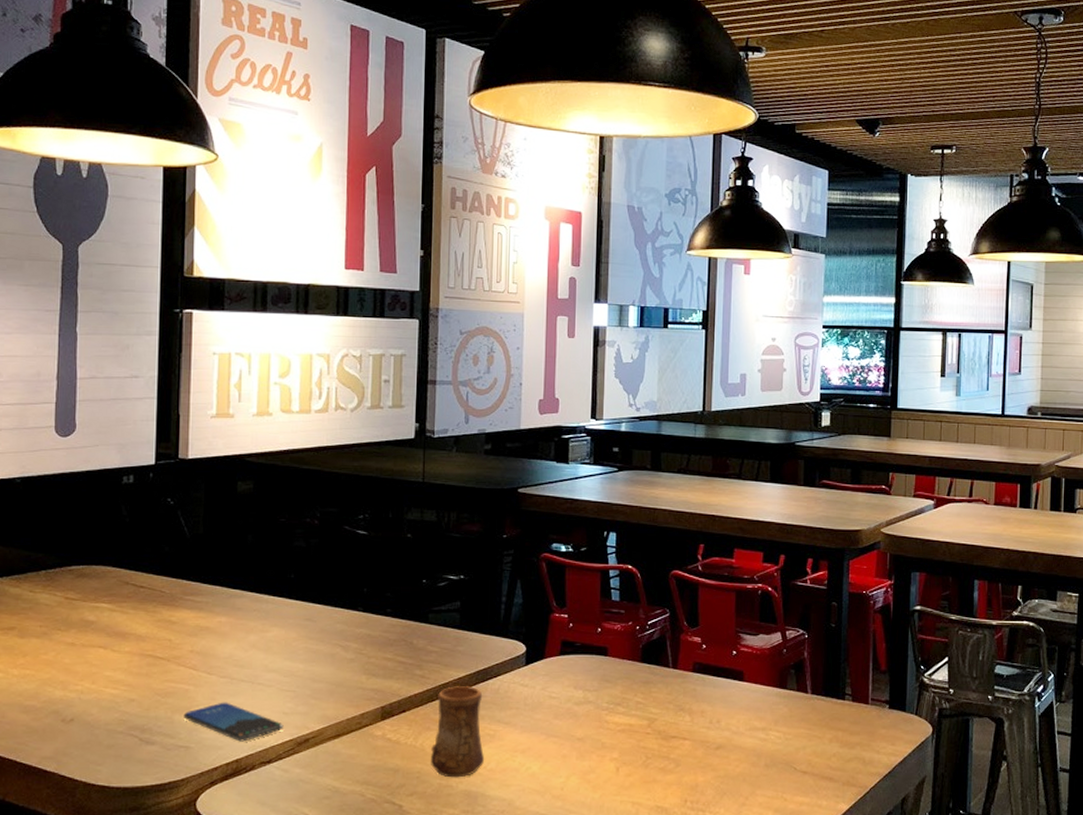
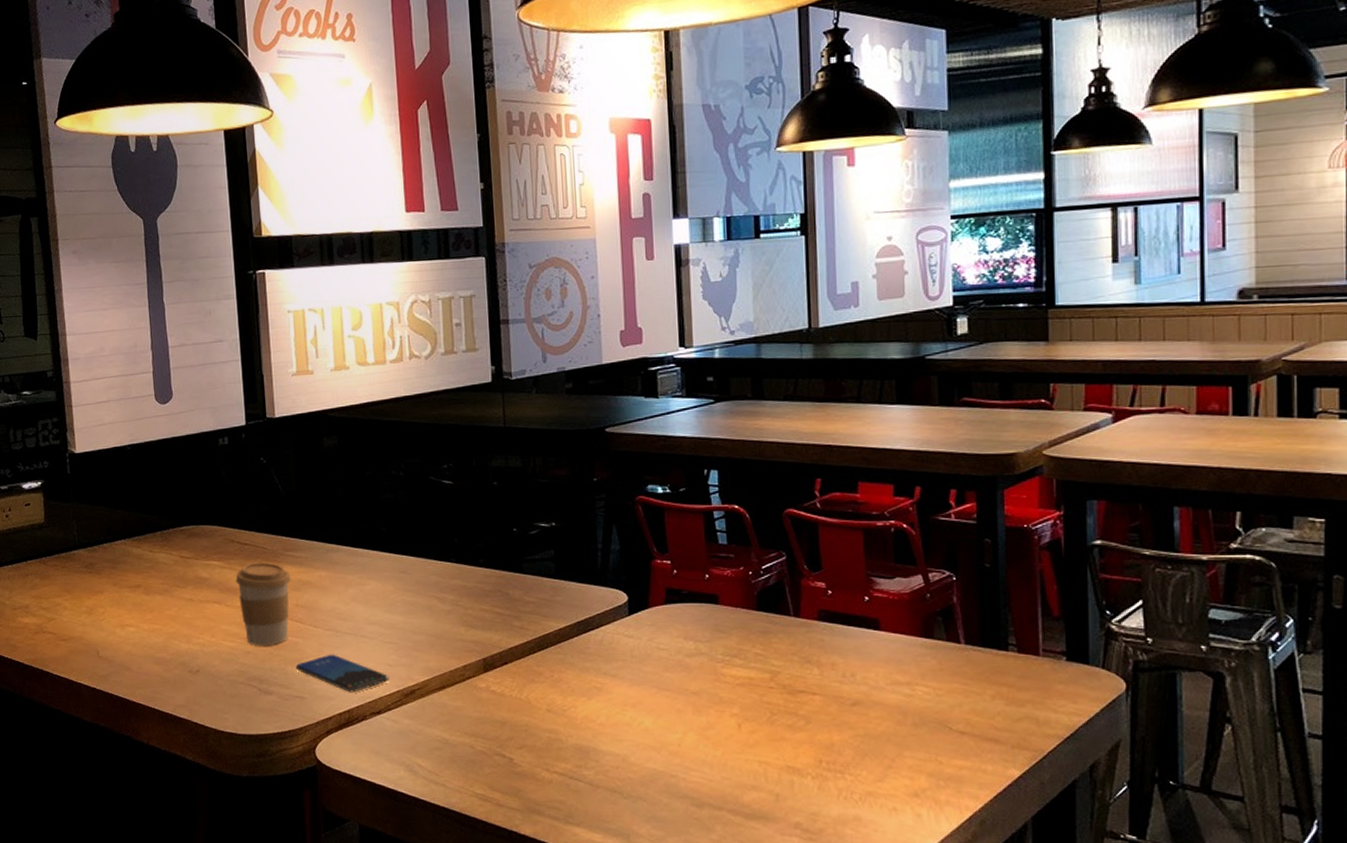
coffee cup: none [126,605,187,694] -> present [235,562,290,646]
cup: present [430,686,485,778] -> none [537,637,594,732]

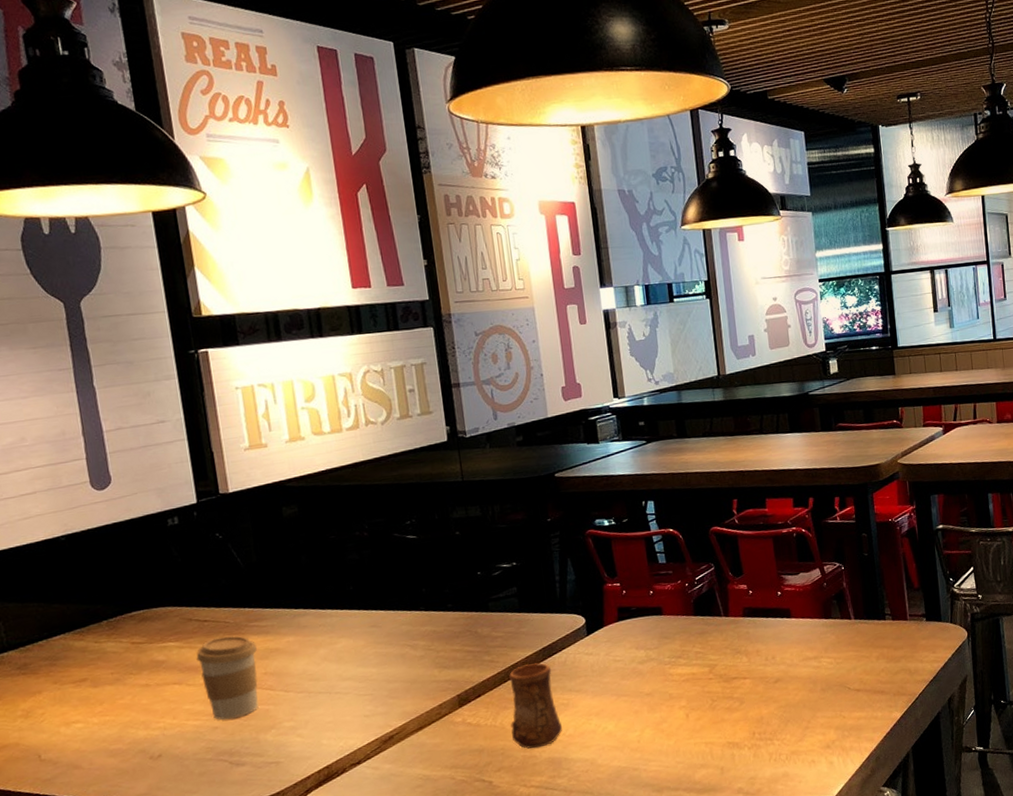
smartphone: present [295,654,389,693] -> none [268,714,367,749]
cup: none [537,637,594,732] -> present [509,663,563,749]

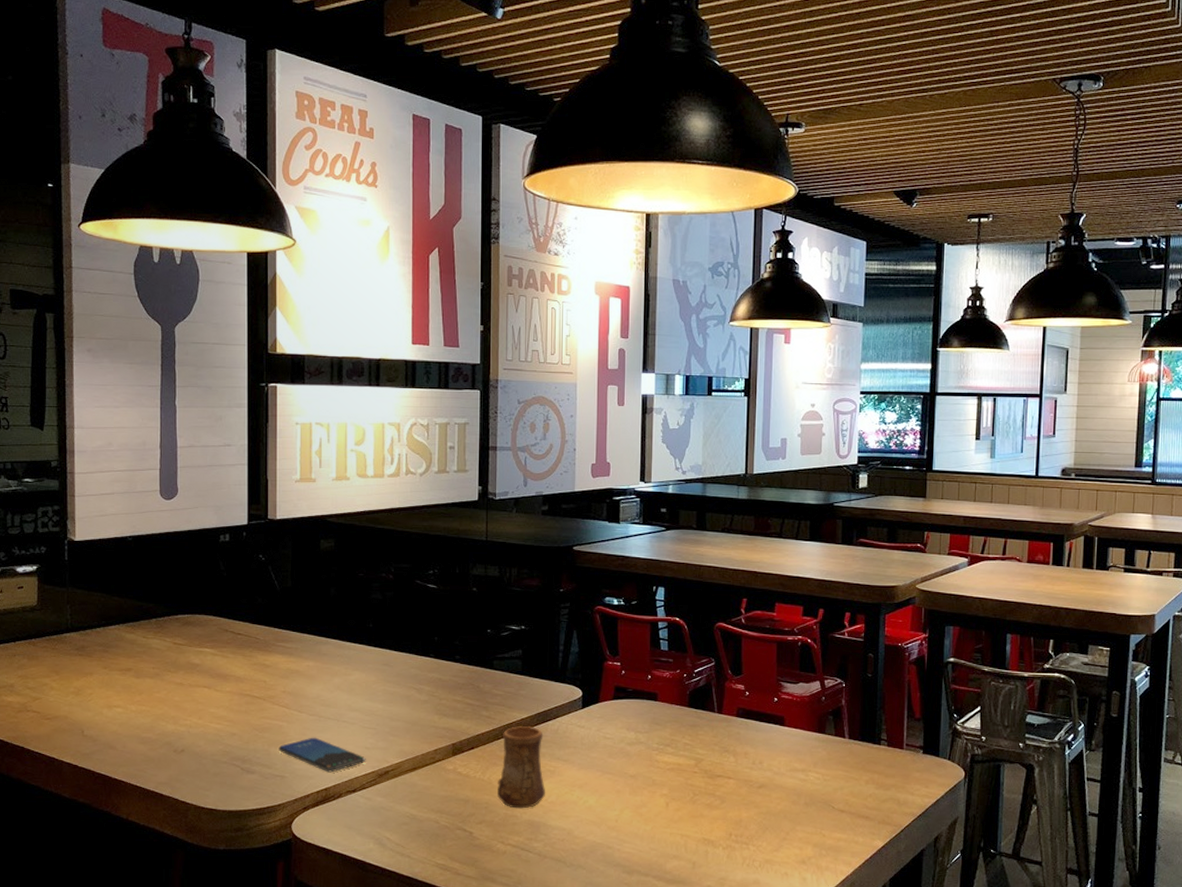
coffee cup: present [196,635,259,720] -> none [226,651,280,729]
smartphone: none [268,714,367,749] -> present [278,737,366,773]

